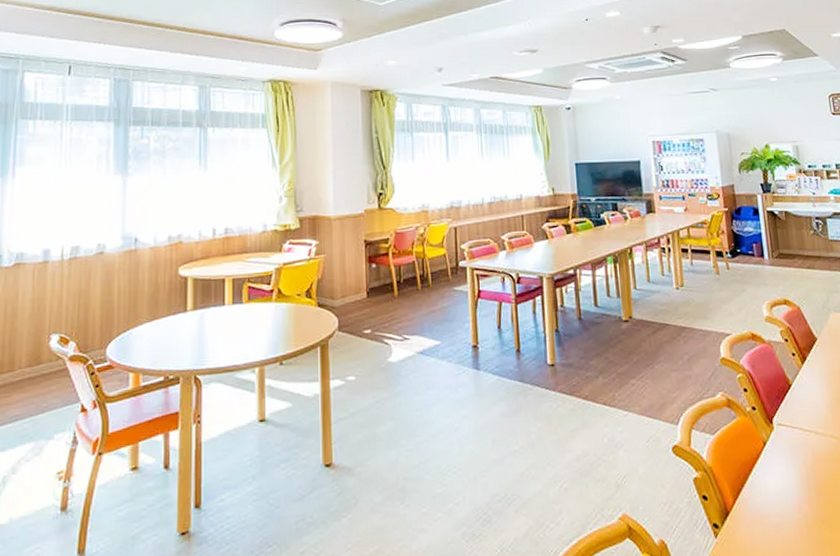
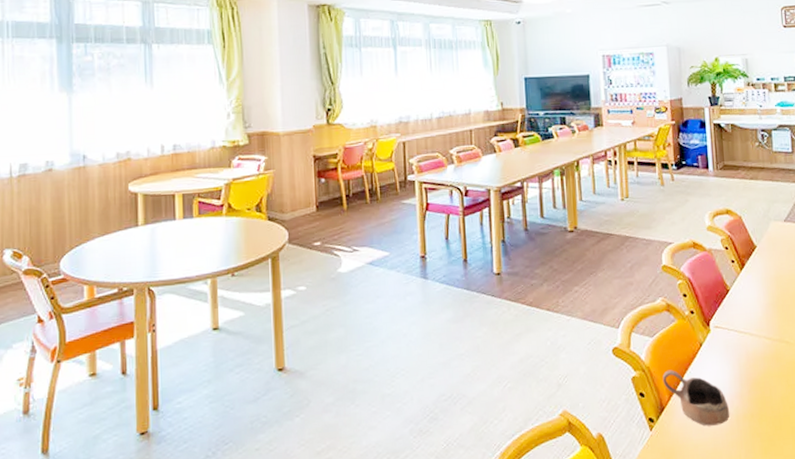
cup: none [725,470,799,533] -> present [662,370,730,426]

